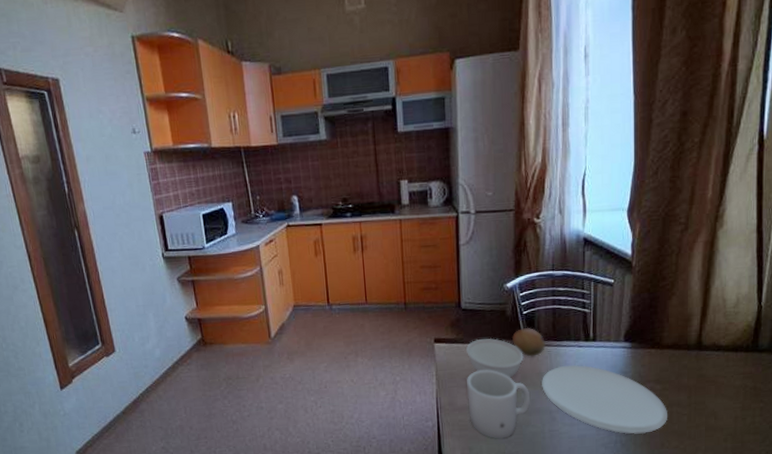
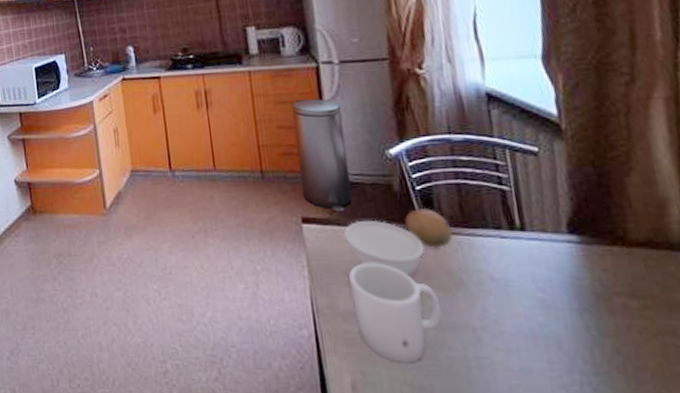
pedal bin: none [433,243,475,333] -> present [291,99,352,212]
plate: present [542,364,668,435] -> none [454,262,661,376]

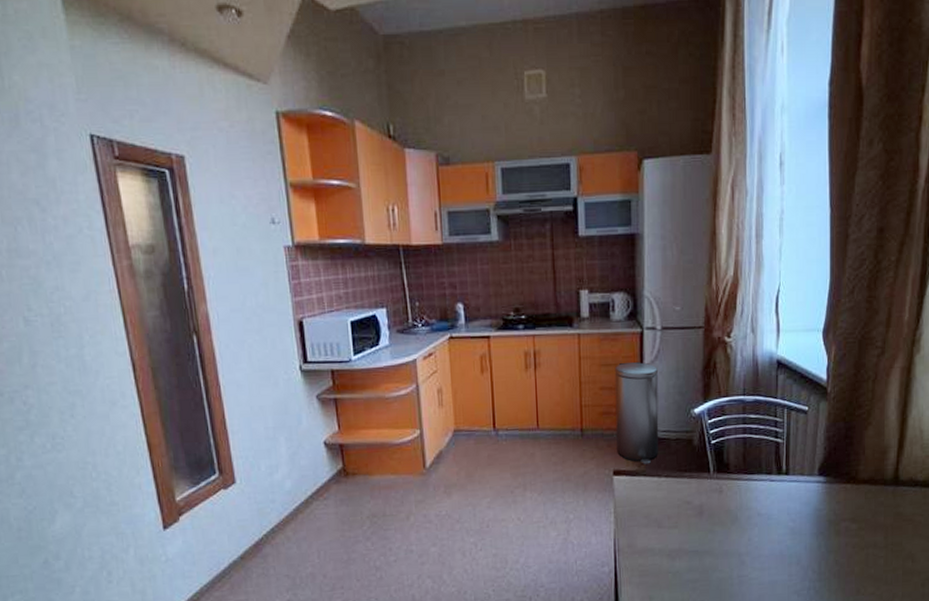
bowl: present [344,219,424,276] -> none [649,470,711,516]
mug: present [349,263,442,363] -> none [648,506,718,586]
fruit: present [405,207,454,248] -> none [699,458,736,492]

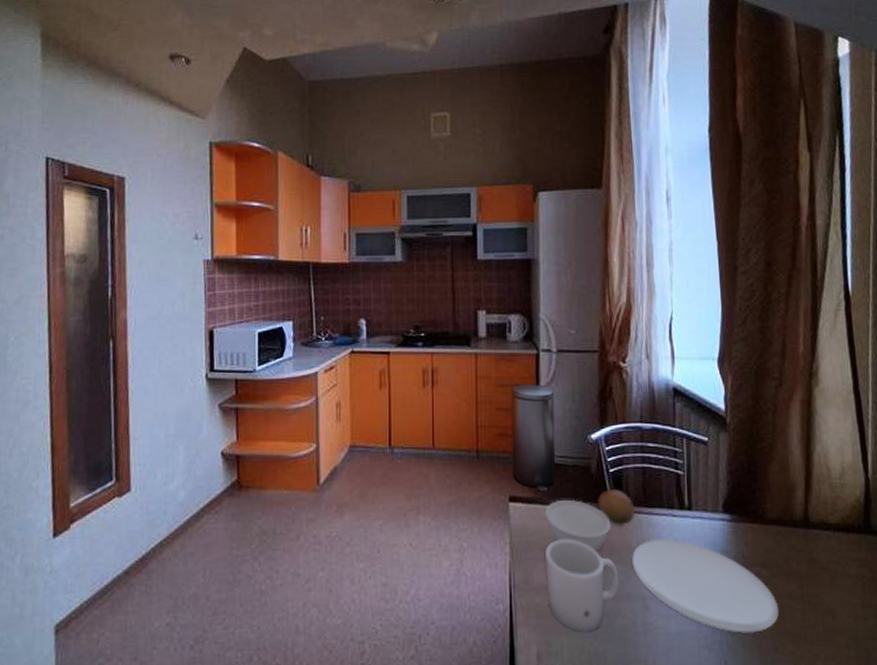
mug: none [648,506,718,586] -> present [545,539,620,632]
bowl: none [649,470,711,516] -> present [545,499,611,551]
fruit: none [699,458,736,492] -> present [598,488,636,525]
plate: none [730,500,864,580] -> present [632,538,779,634]

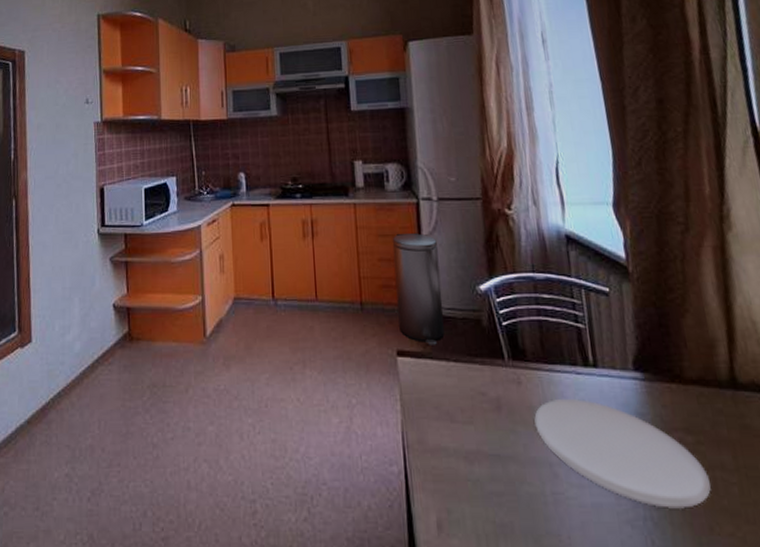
bowl: present [545,499,611,551] -> none [436,354,508,411]
mug: present [545,539,620,632] -> none [439,397,523,499]
fruit: present [598,488,636,525] -> none [492,342,535,383]

